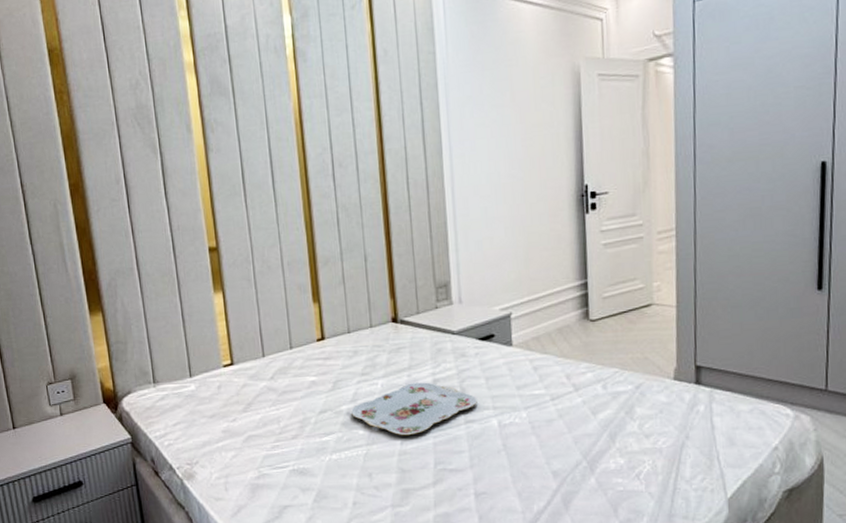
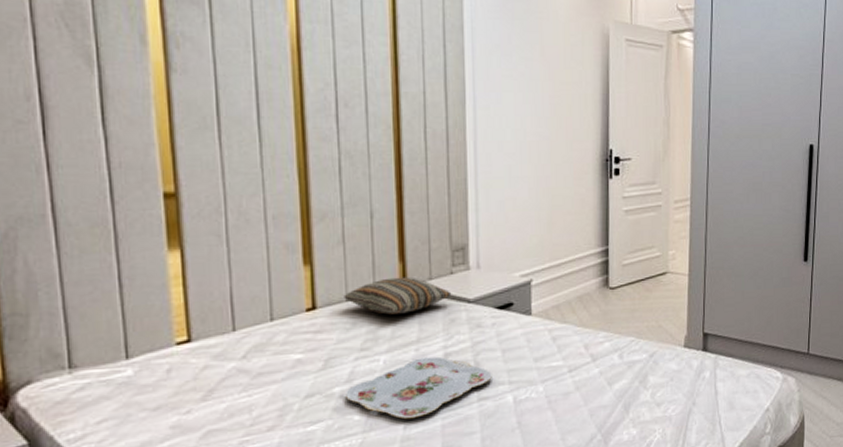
pillow: none [346,311,438,345] -> present [344,276,452,315]

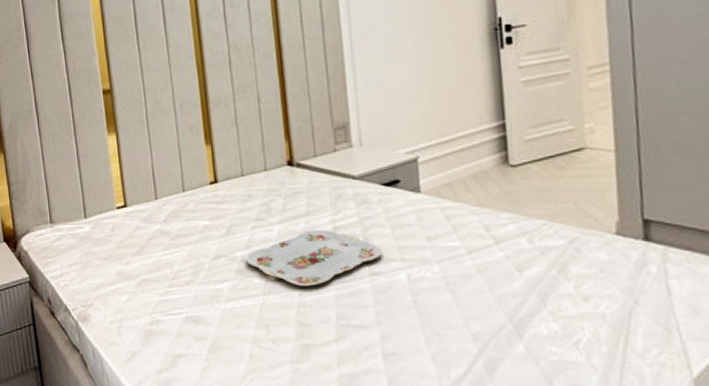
pillow: present [344,276,452,315] -> none [239,154,337,189]

